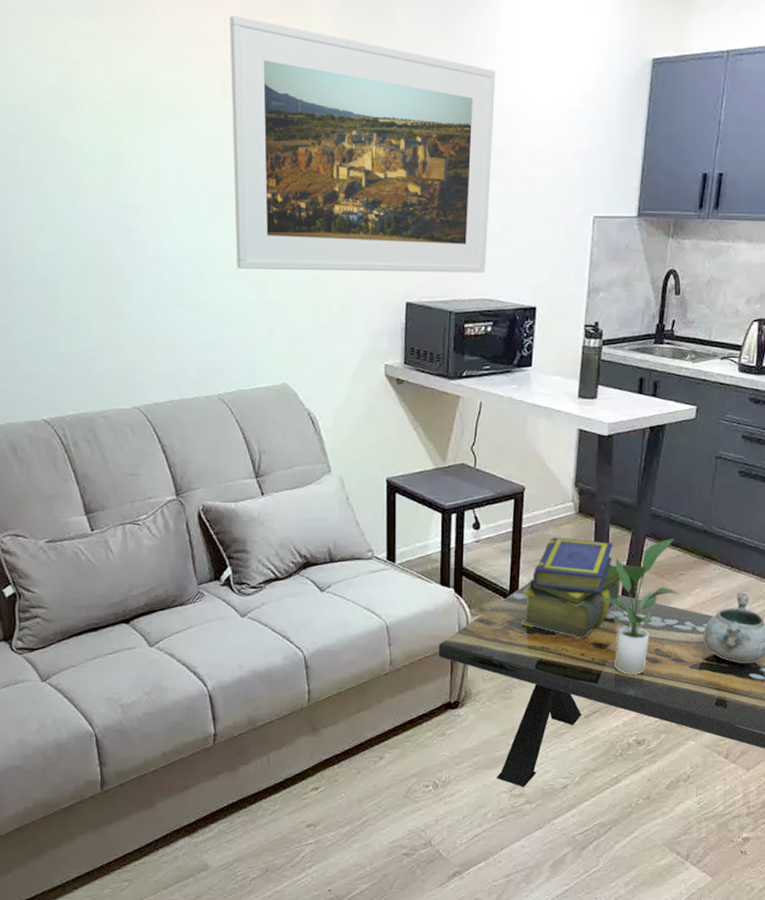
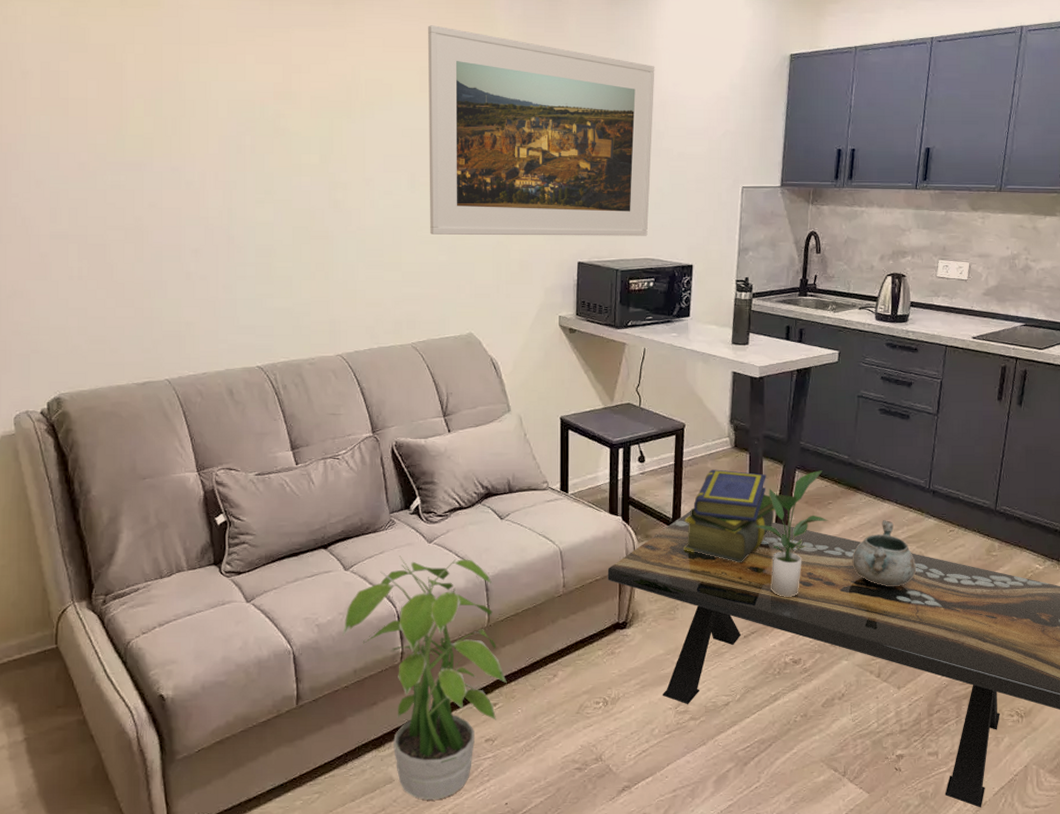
potted plant: none [149,631,329,887] -> present [342,556,507,800]

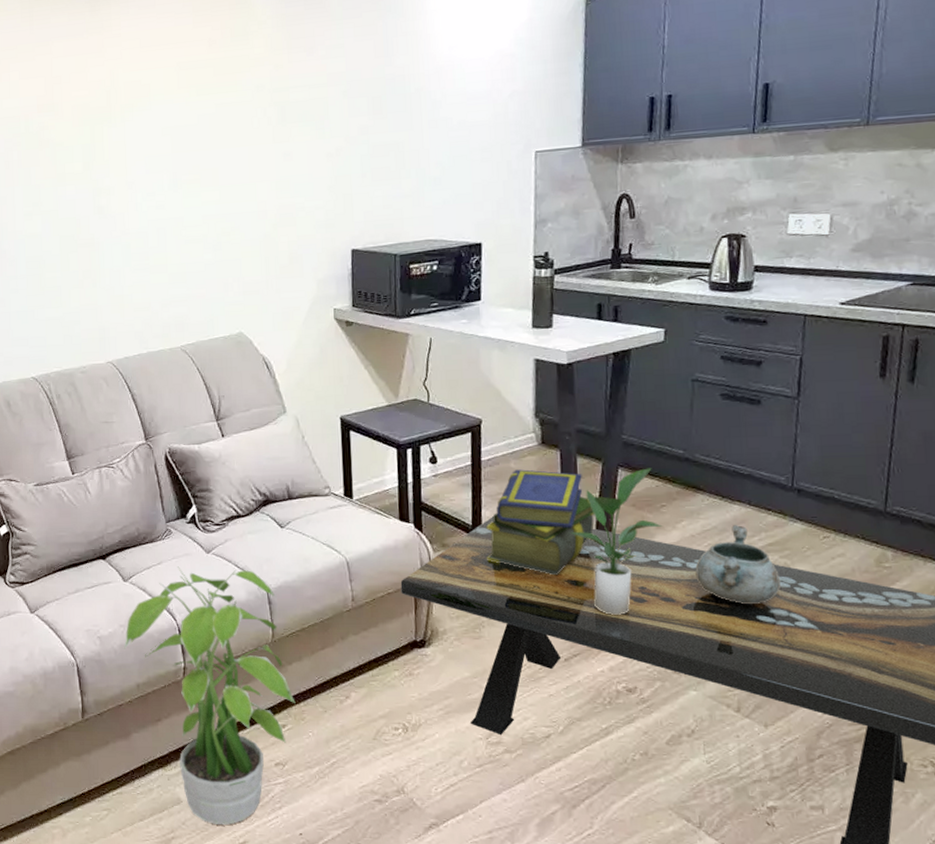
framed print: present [428,25,655,236] -> none [184,18,428,233]

